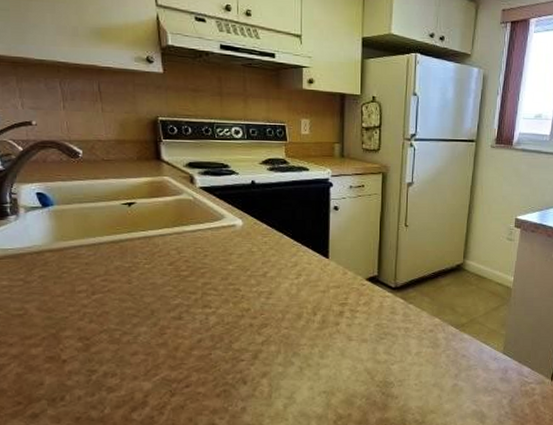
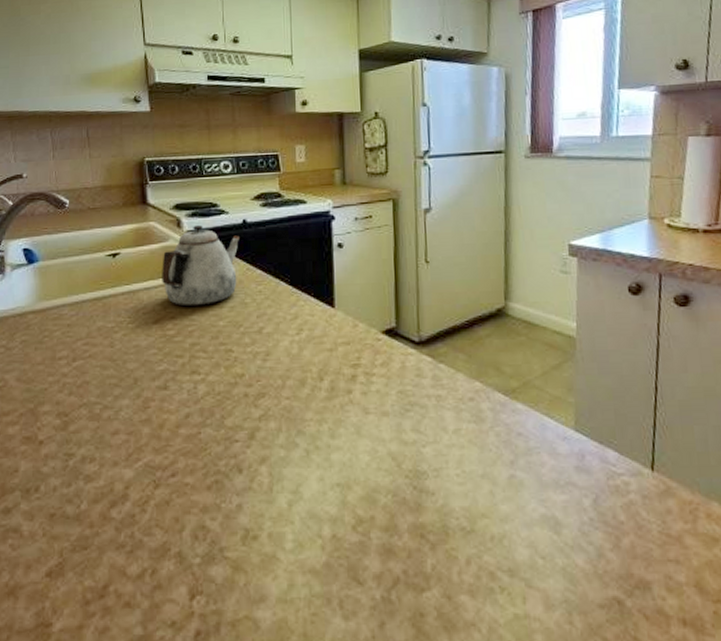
teapot: none [176,183,248,252] -> present [162,225,239,307]

